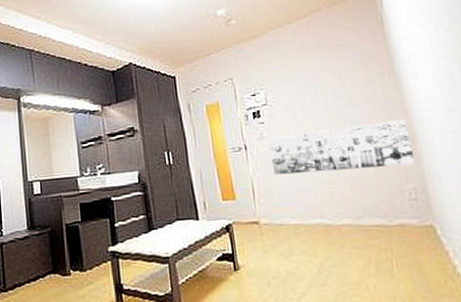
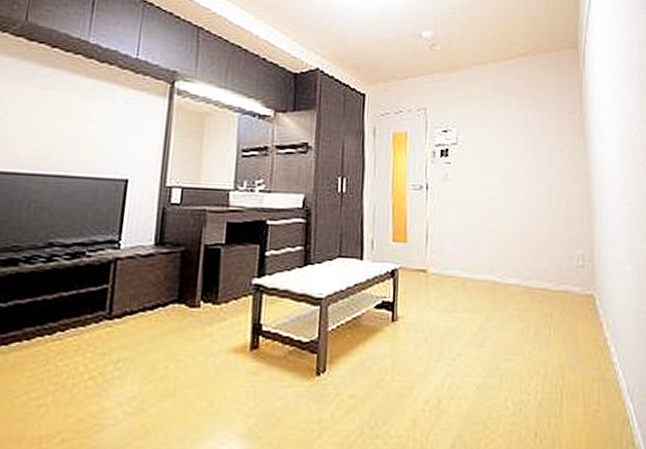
wall art: present [268,119,416,175] -> none [450,181,589,231]

